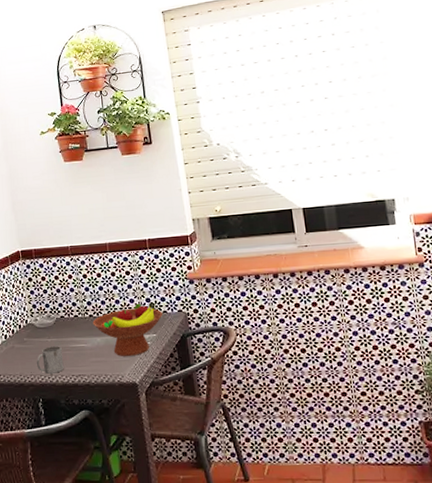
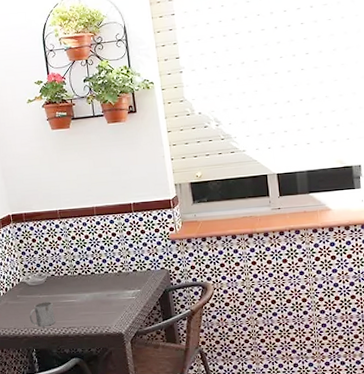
fruit bowl: present [92,302,163,356] -> none [81,261,147,310]

